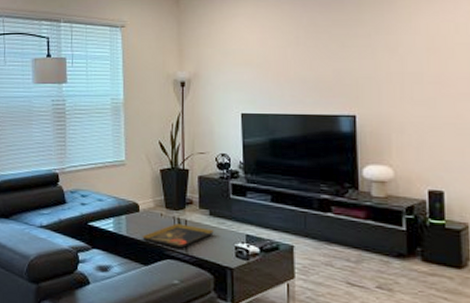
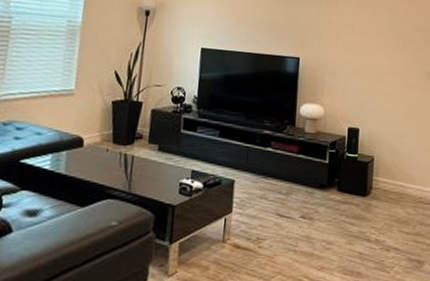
decorative tray: present [142,223,214,249] -> none [82,160,161,187]

